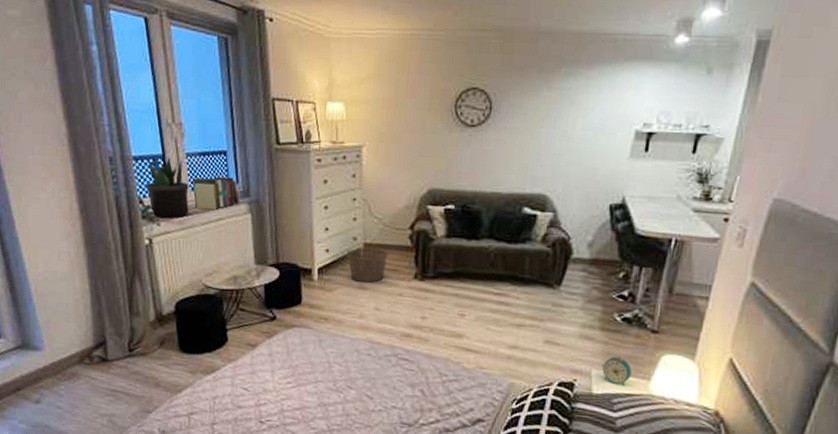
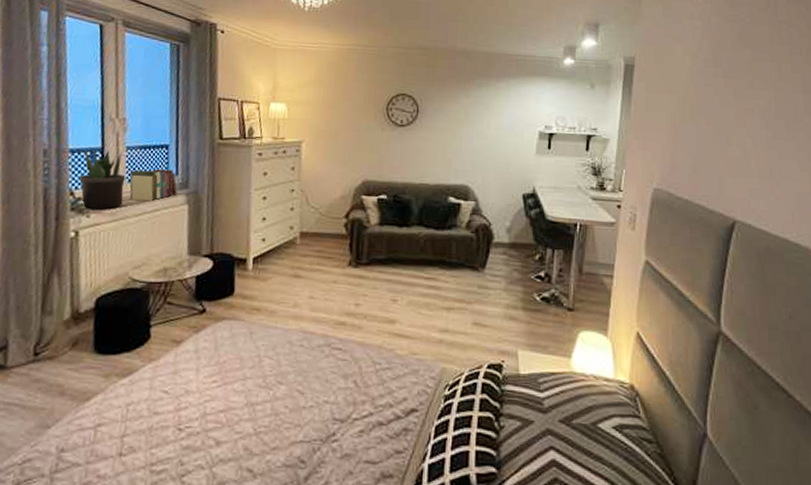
basket: present [346,247,389,283] -> none [282,236,324,272]
alarm clock: present [602,356,632,386] -> none [527,335,553,365]

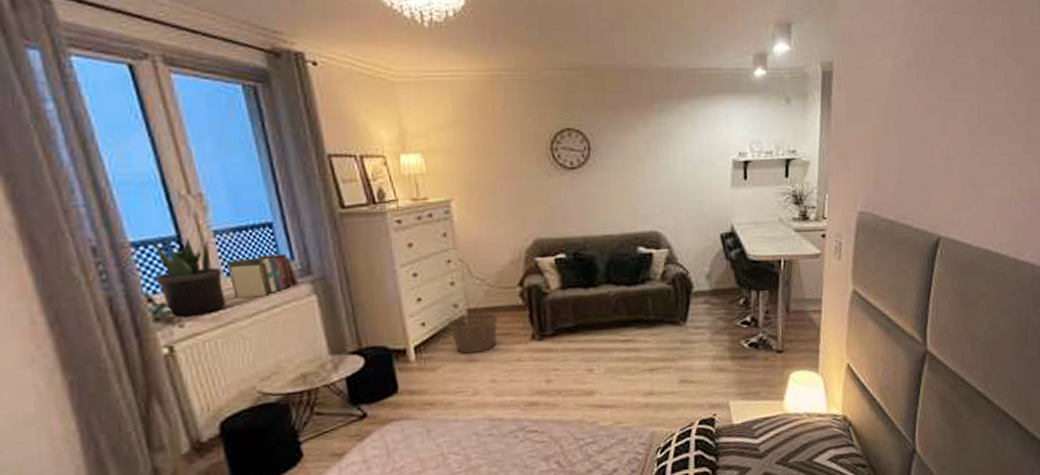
basket: none [282,236,324,272] -> present [447,312,498,355]

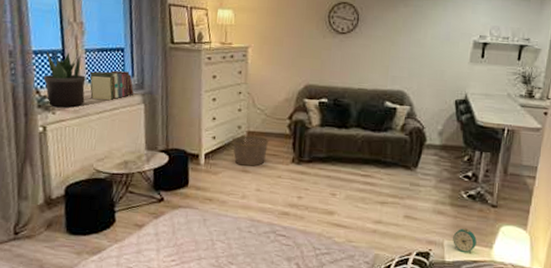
alarm clock: none [738,382,766,411] -> present [453,228,477,254]

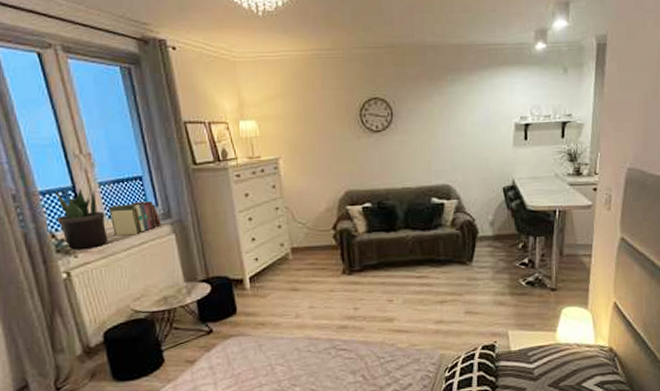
basket: present [231,135,269,167] -> none [275,251,316,285]
alarm clock: present [453,228,477,254] -> none [516,315,540,340]

